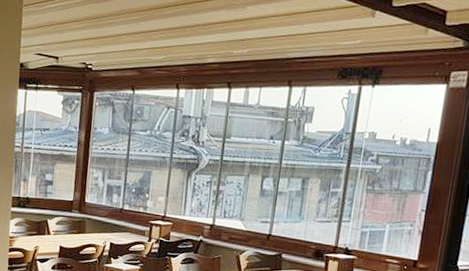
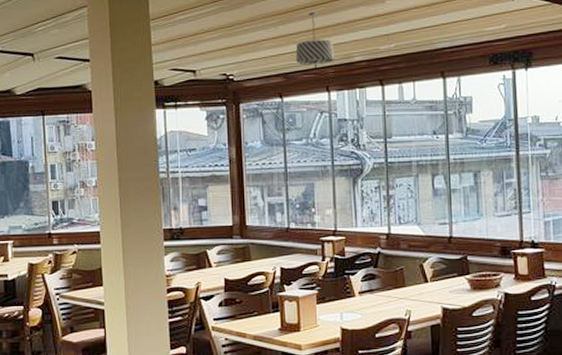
pendant light: none [151,12,190,67] -> present [295,12,335,70]

